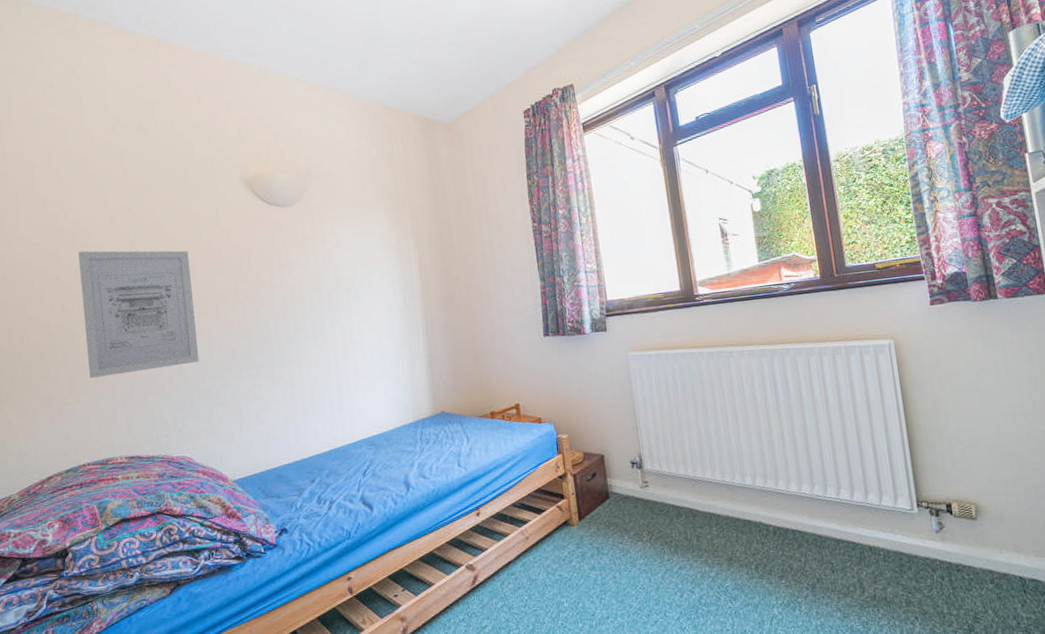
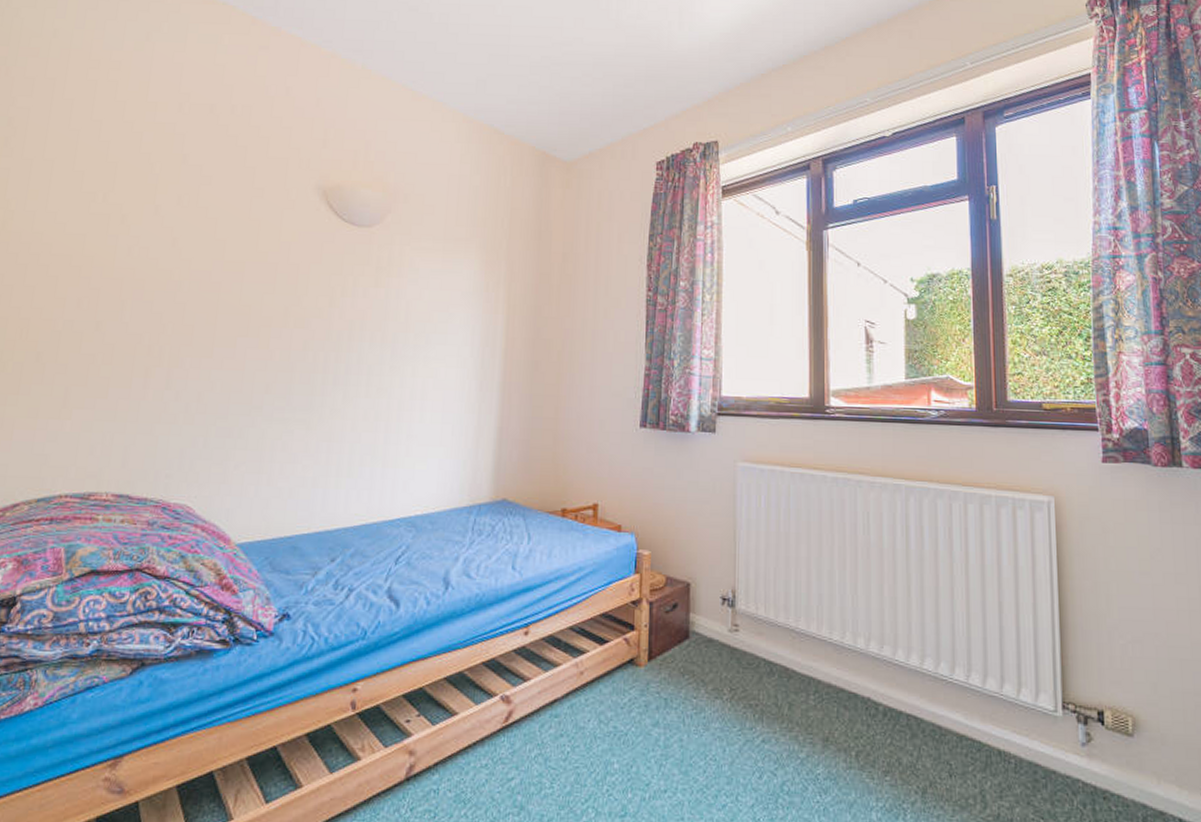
wall art: present [78,250,200,378] -> none [91,240,239,393]

